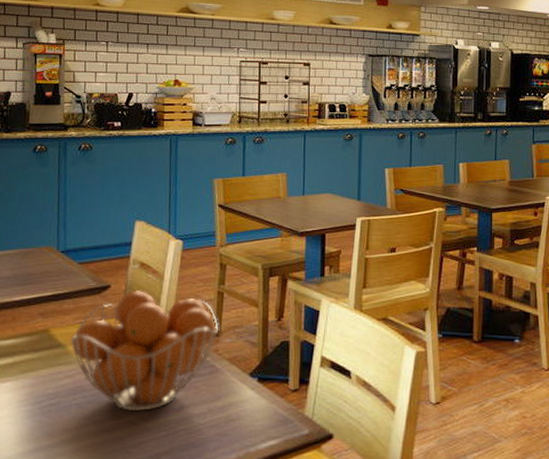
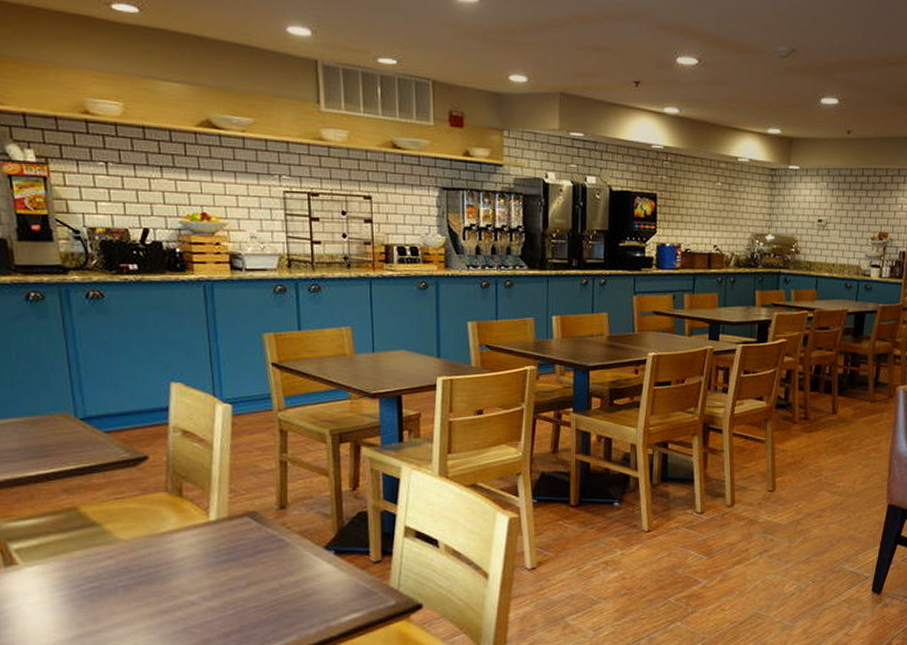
fruit basket: present [70,290,219,412] -> none [106,461,285,592]

